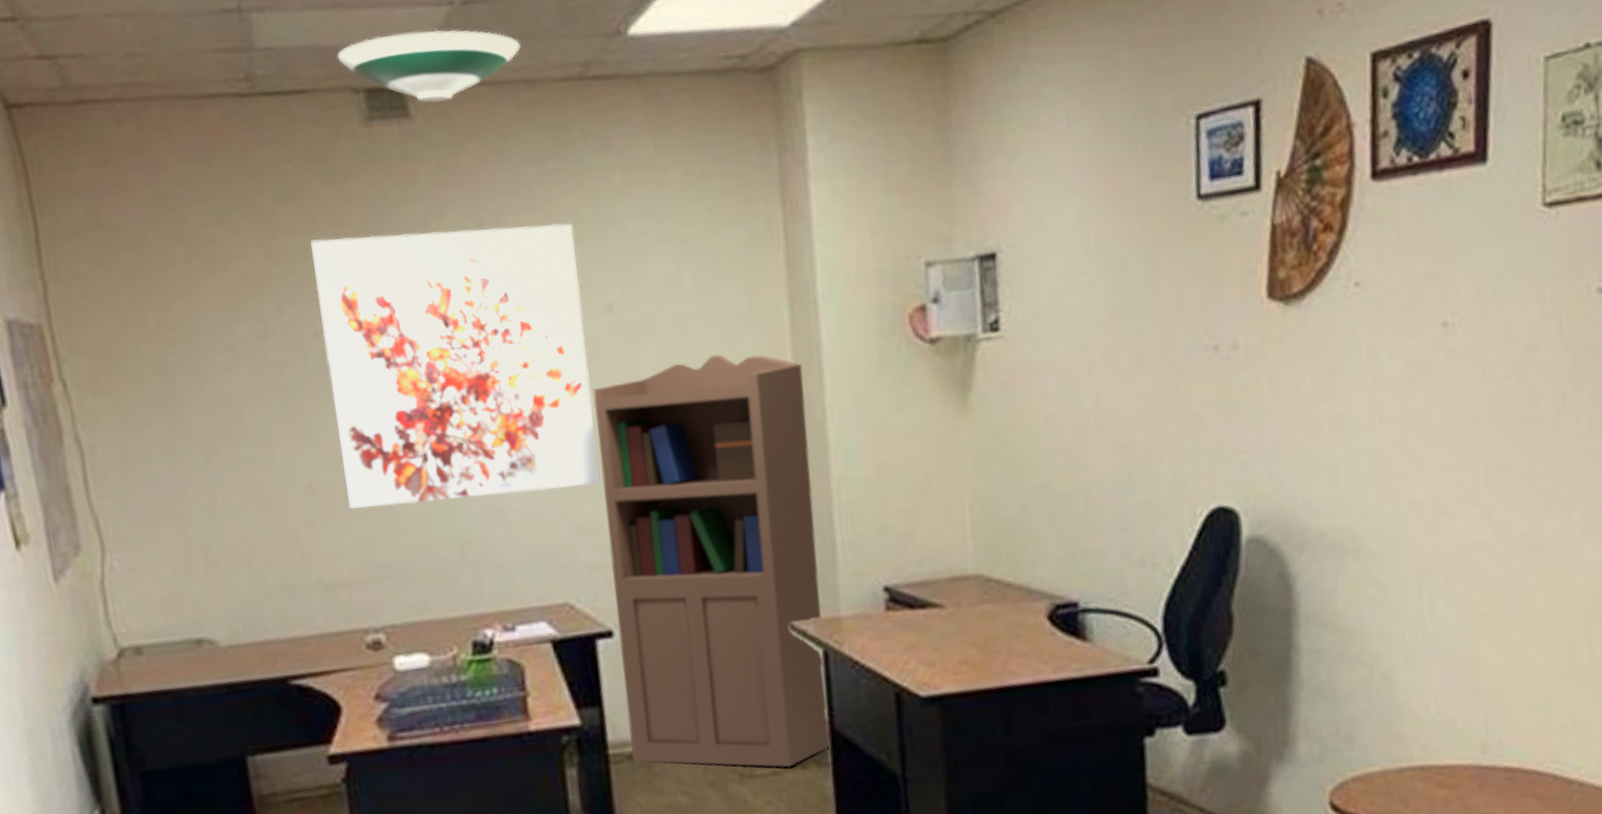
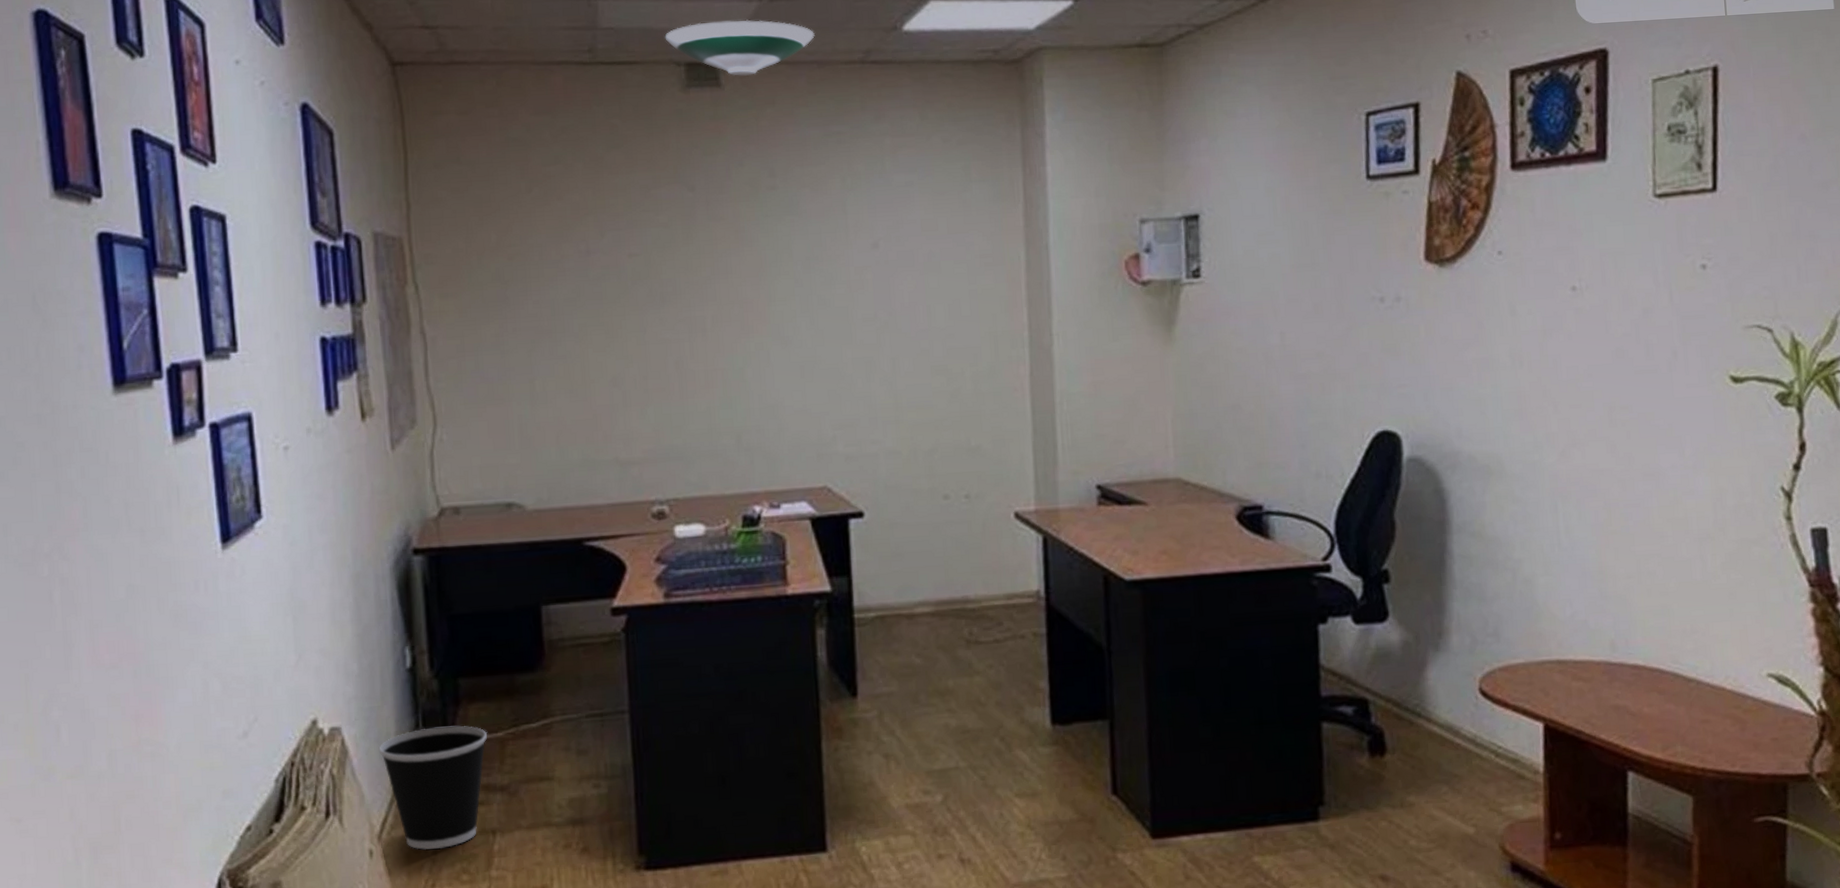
wall art: present [310,223,601,509] -> none [631,175,860,400]
bookcase: present [593,354,831,768] -> none [858,286,1047,637]

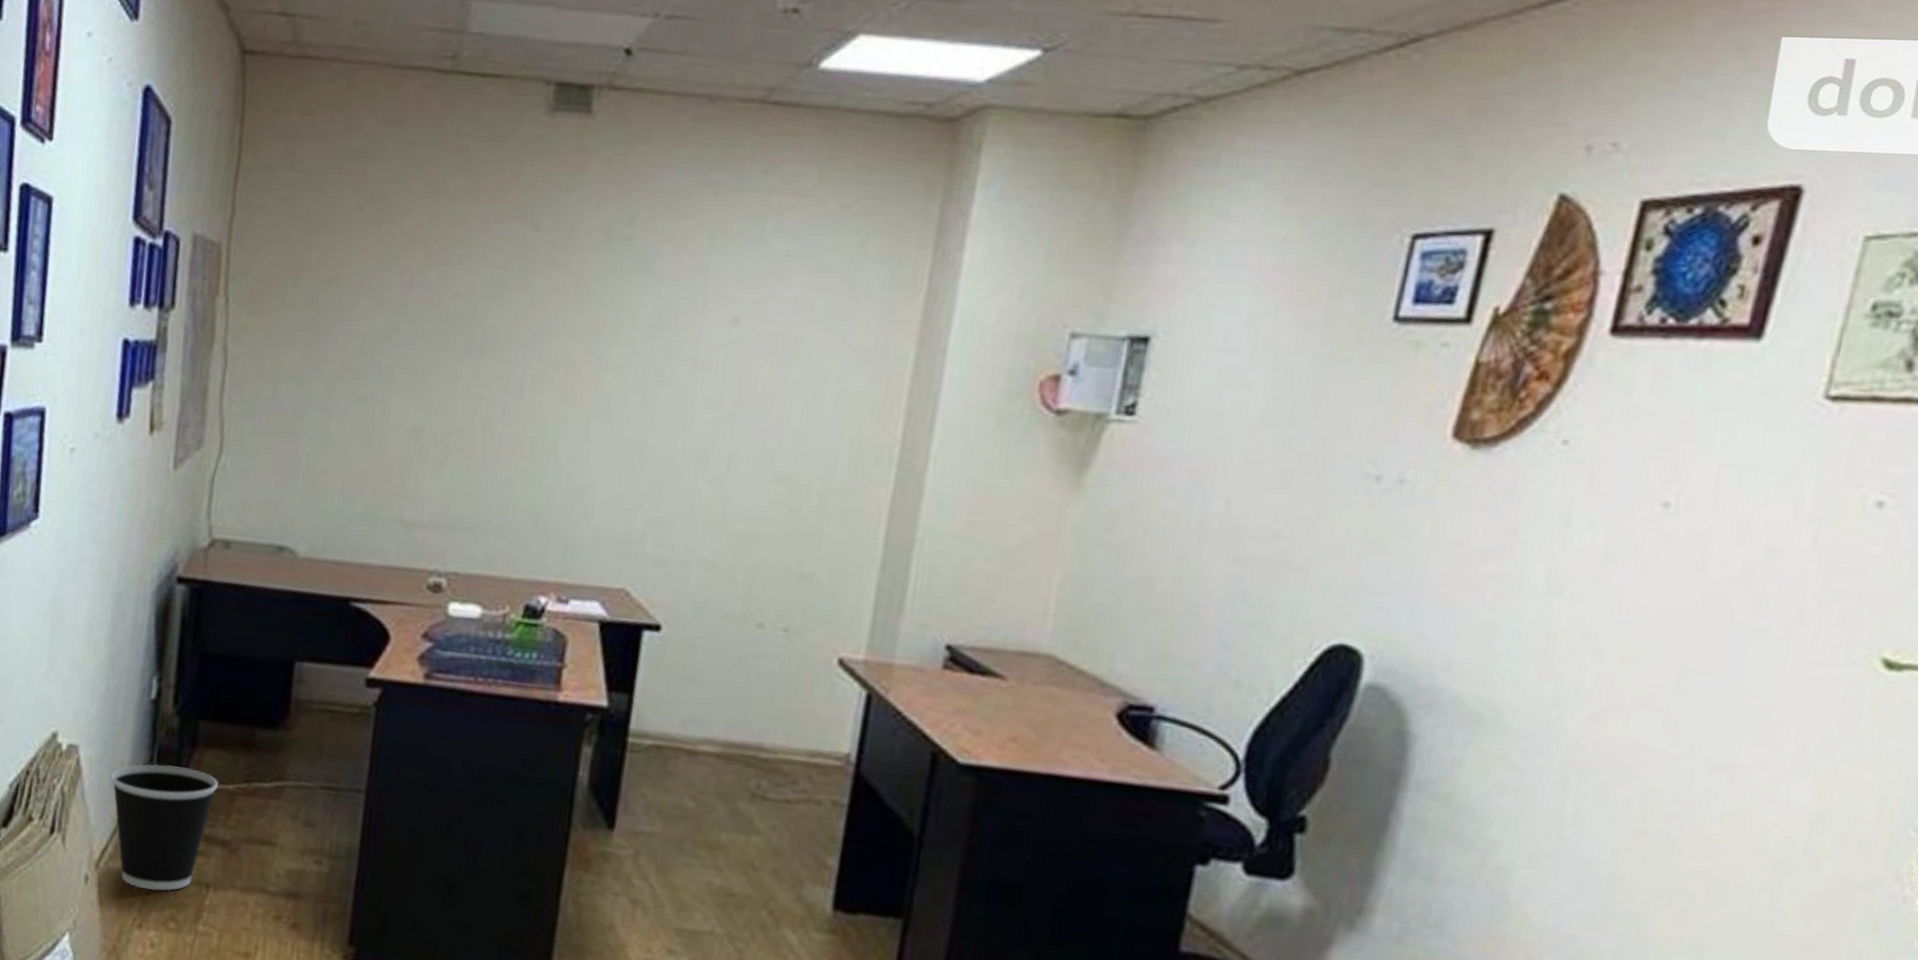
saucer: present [665,19,815,76] -> none [538,36,712,104]

